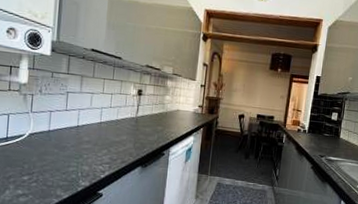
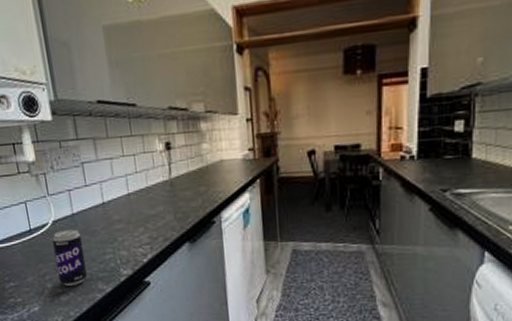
beverage can: none [22,142,52,190] -> present [52,228,88,286]

